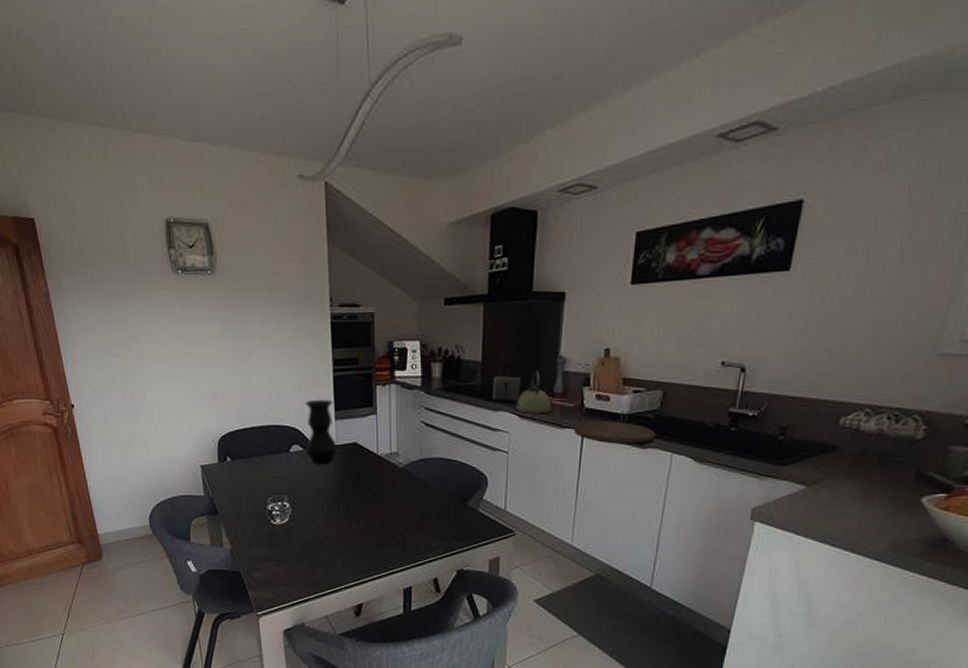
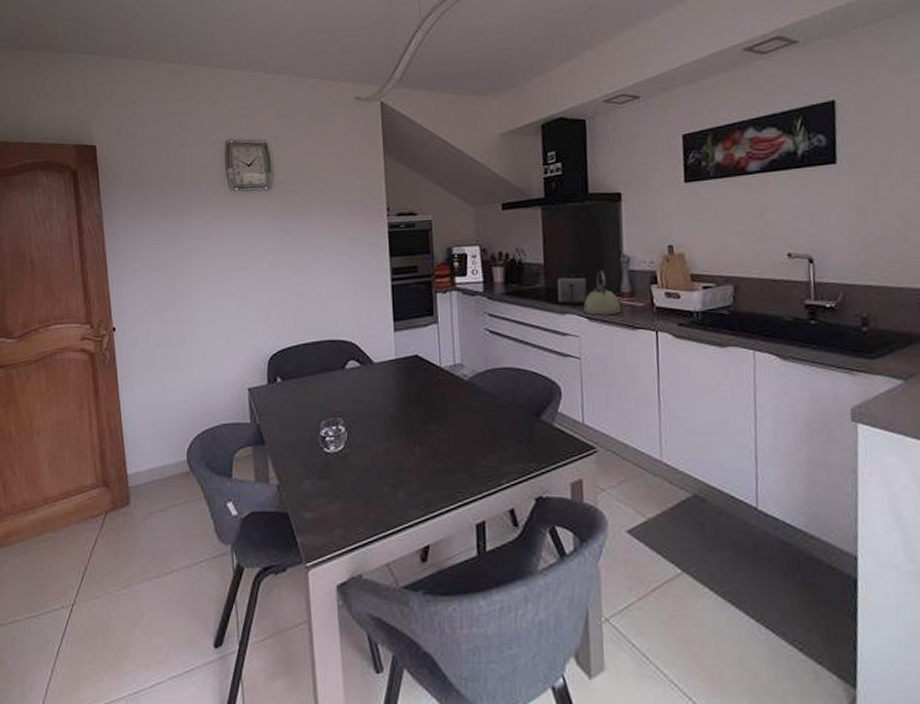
vase: present [304,399,337,465] -> none [361,310,397,382]
cutting board: present [573,421,656,446] -> none [646,319,734,345]

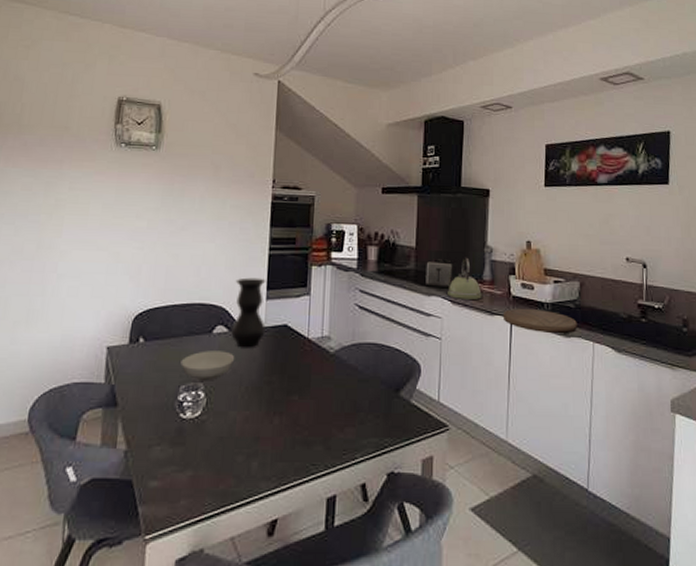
bowl: none [318,385,370,416] -> present [181,351,235,381]
vase: none [361,310,397,382] -> present [231,277,266,348]
cutting board: none [646,319,734,345] -> present [502,309,577,334]

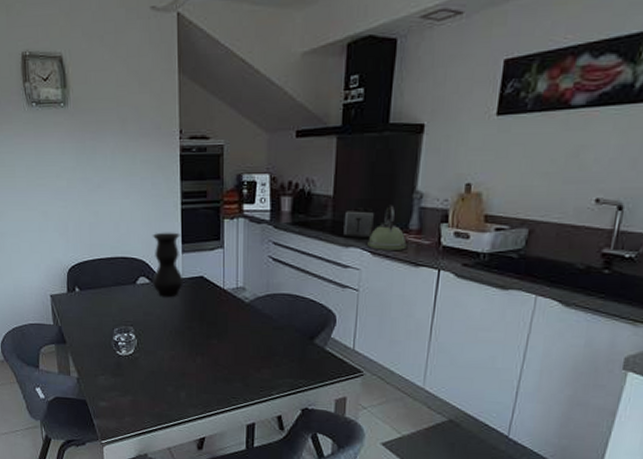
bowl: present [181,351,235,381] -> none [112,299,158,325]
cutting board: present [502,309,577,334] -> none [429,260,519,286]

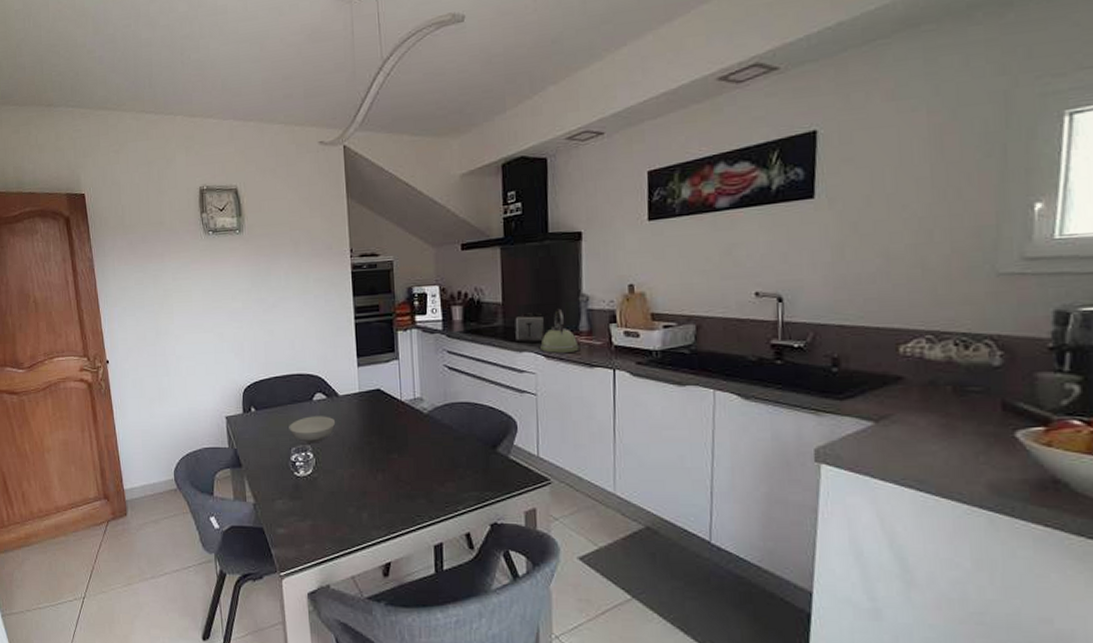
bowl: none [112,299,158,325] -> present [289,416,336,444]
vase: present [152,232,183,298] -> none [327,346,360,413]

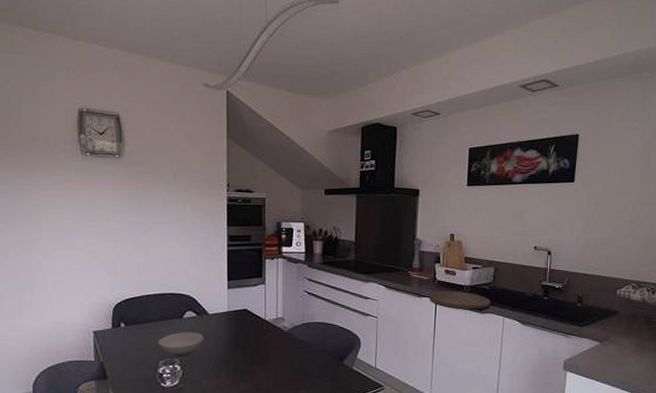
toaster: present [514,312,550,345] -> none [363,251,391,277]
kettle: present [539,308,579,354] -> none [381,249,412,285]
cutting board: none [604,358,694,383] -> present [429,291,491,311]

